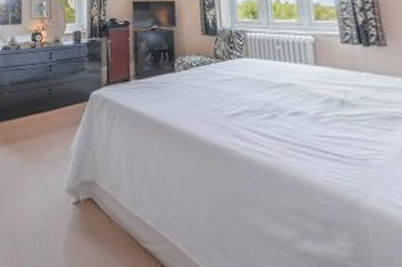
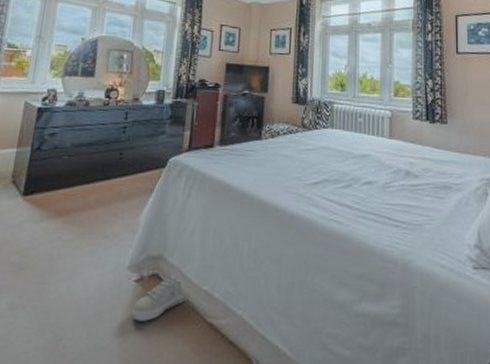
shoe: none [73,200,122,241] -> present [131,275,188,321]

